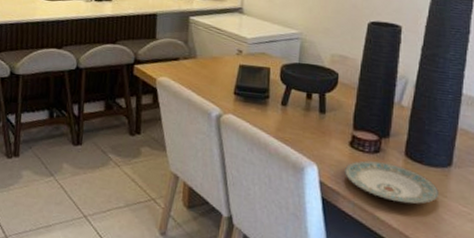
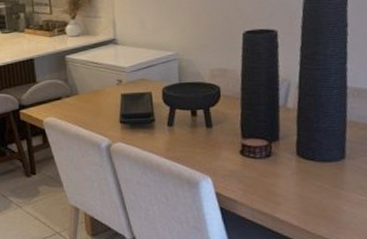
plate: present [345,160,439,204] -> none [239,165,335,201]

